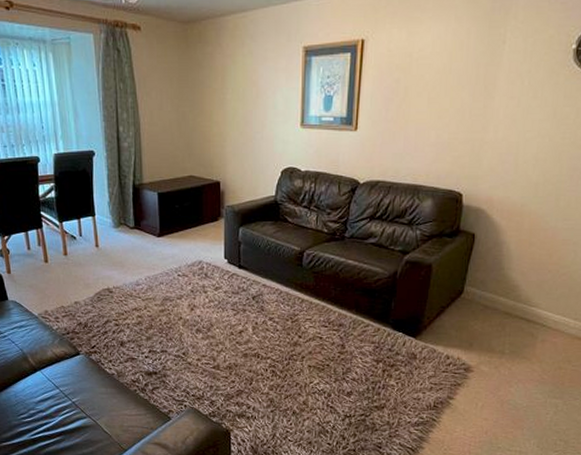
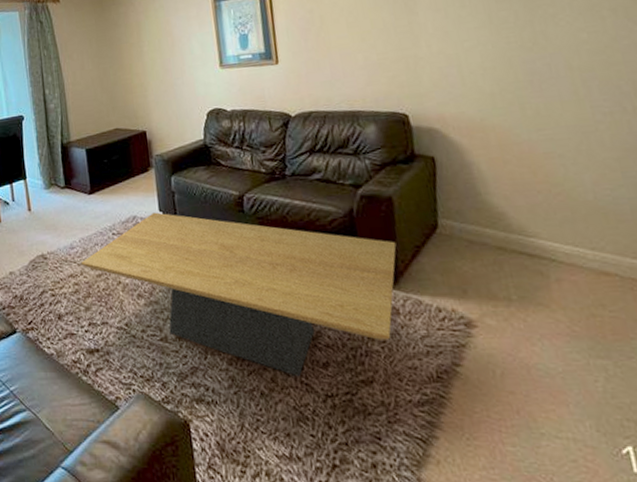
coffee table: none [145,259,426,402] -> present [81,212,397,377]

